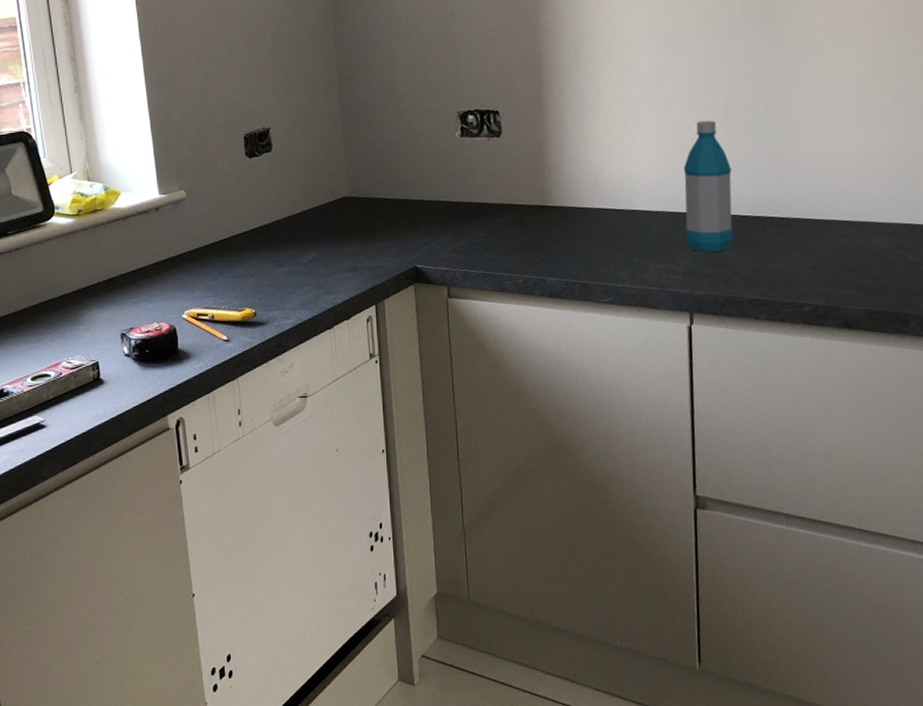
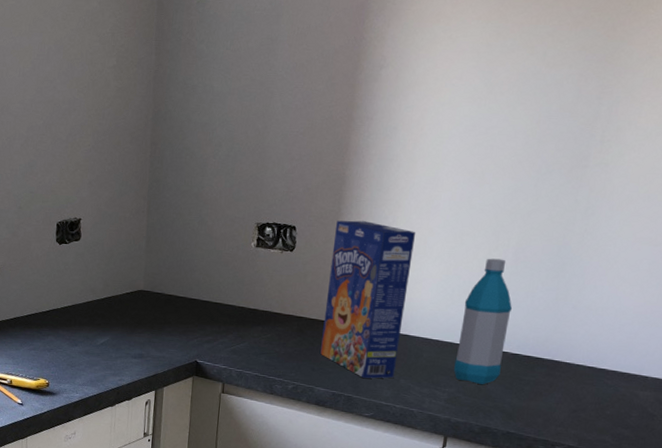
cereal box: none [540,97,627,262] -> present [320,220,416,379]

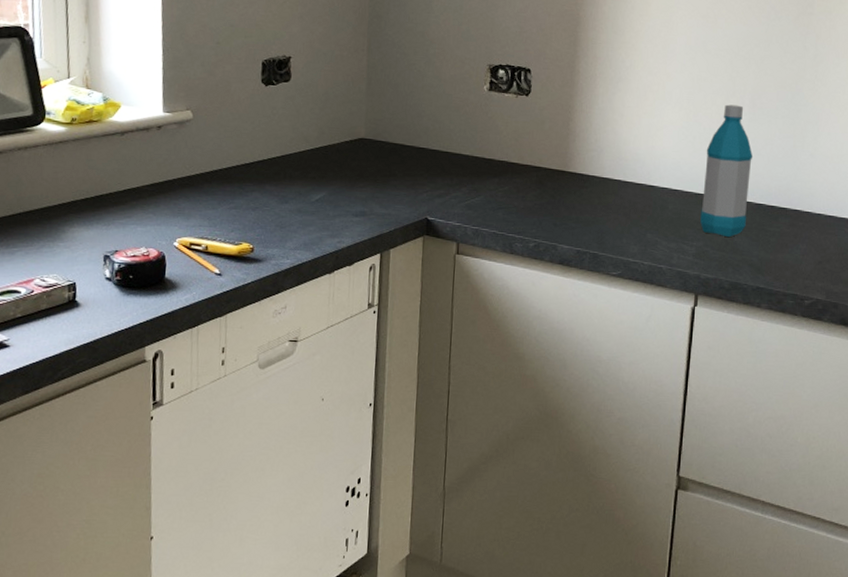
cereal box: present [320,220,416,379] -> none [562,63,654,234]

